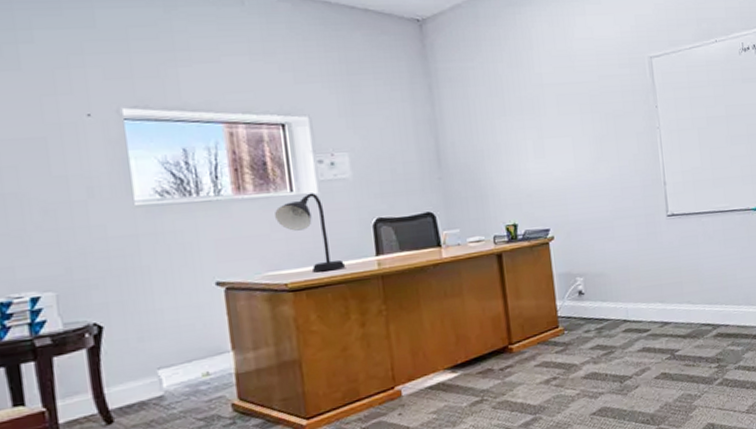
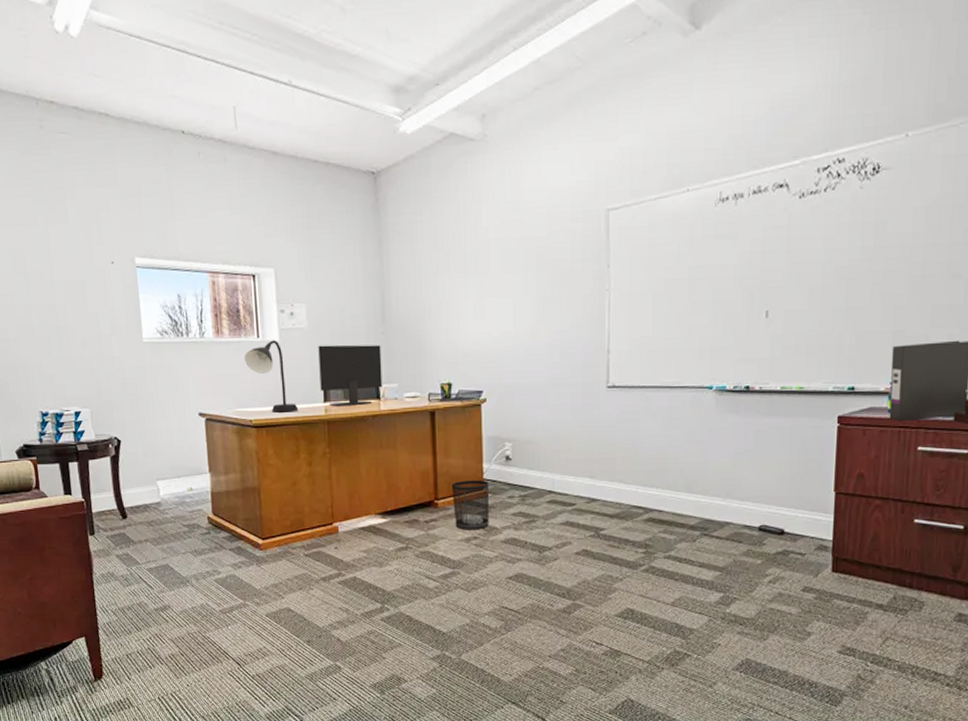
computer monitor: none [366,190,443,259] -> present [318,344,383,407]
waste bin: none [525,318,568,372] -> present [451,480,490,530]

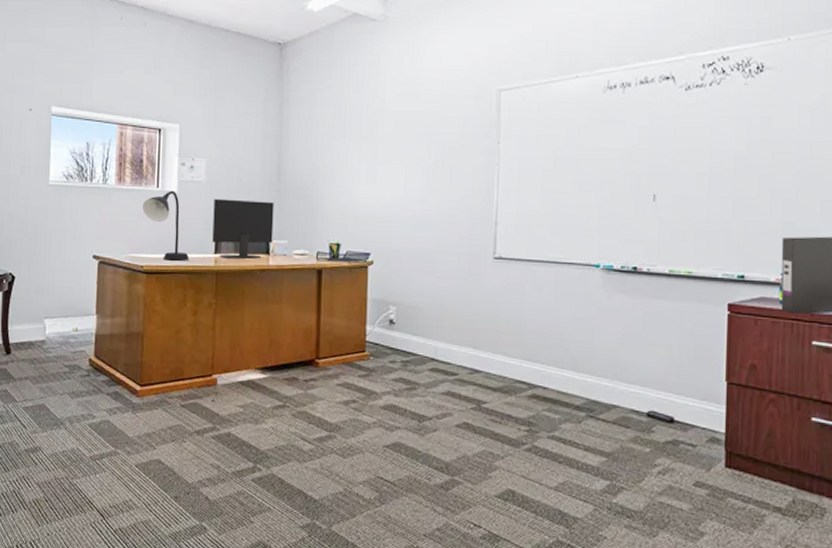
waste bin: present [451,480,490,530] -> none [333,341,372,393]

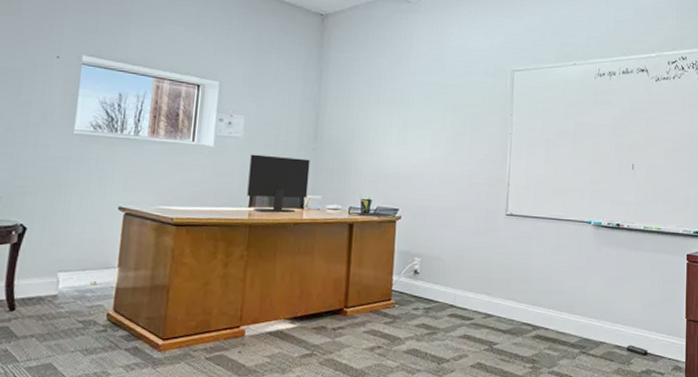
desk lamp: present [143,190,190,261] -> none [176,145,223,214]

